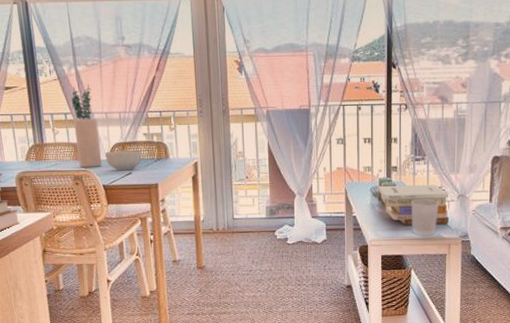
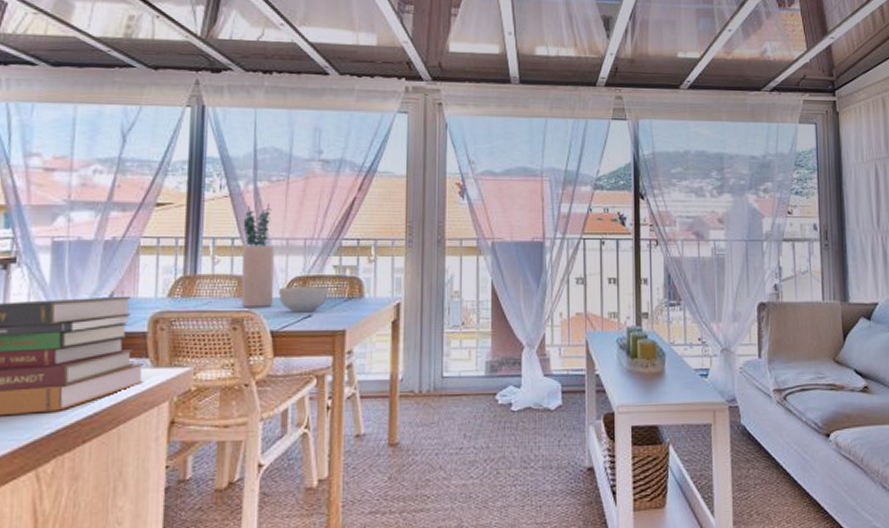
books: present [377,184,449,227] -> none [625,335,712,388]
candle holder: present [411,199,439,236] -> none [666,353,699,401]

